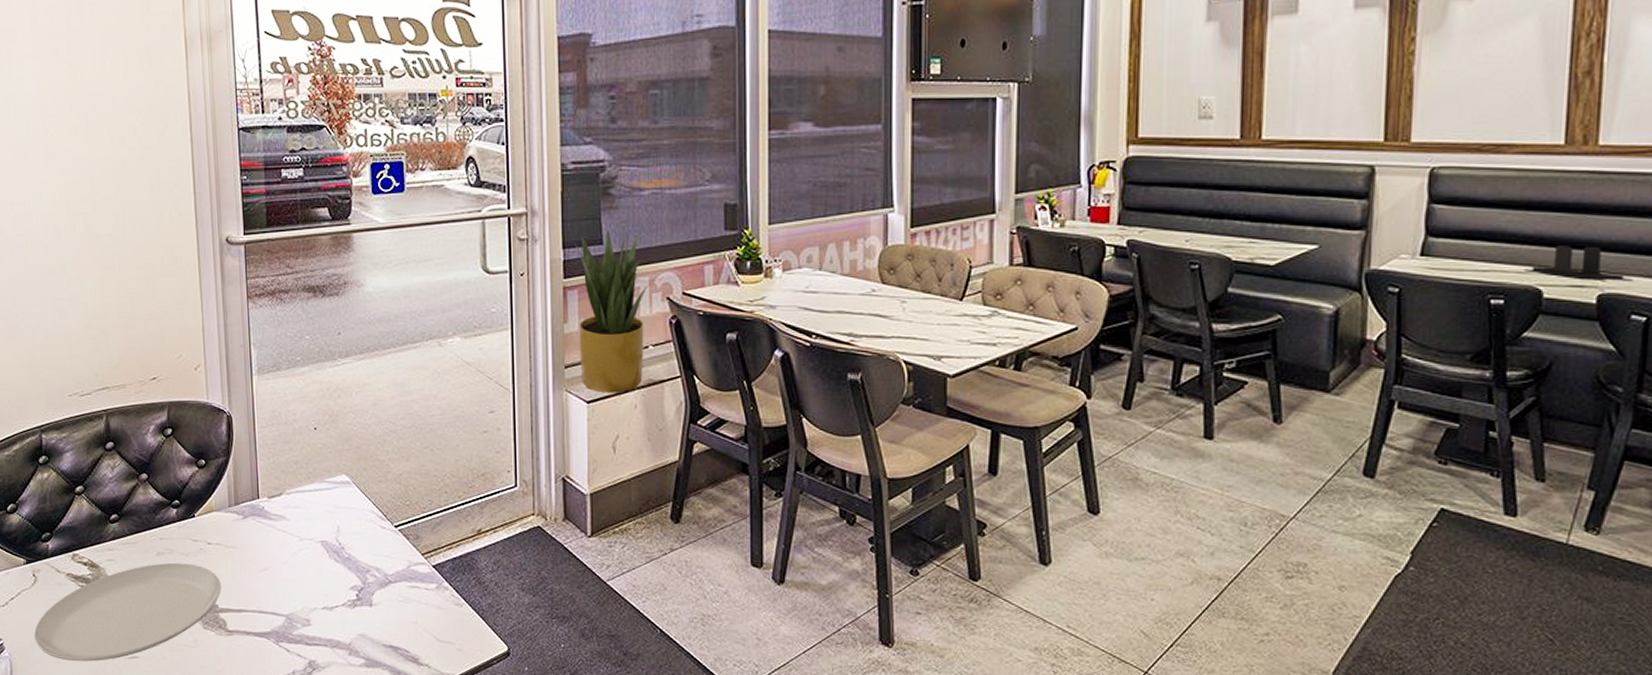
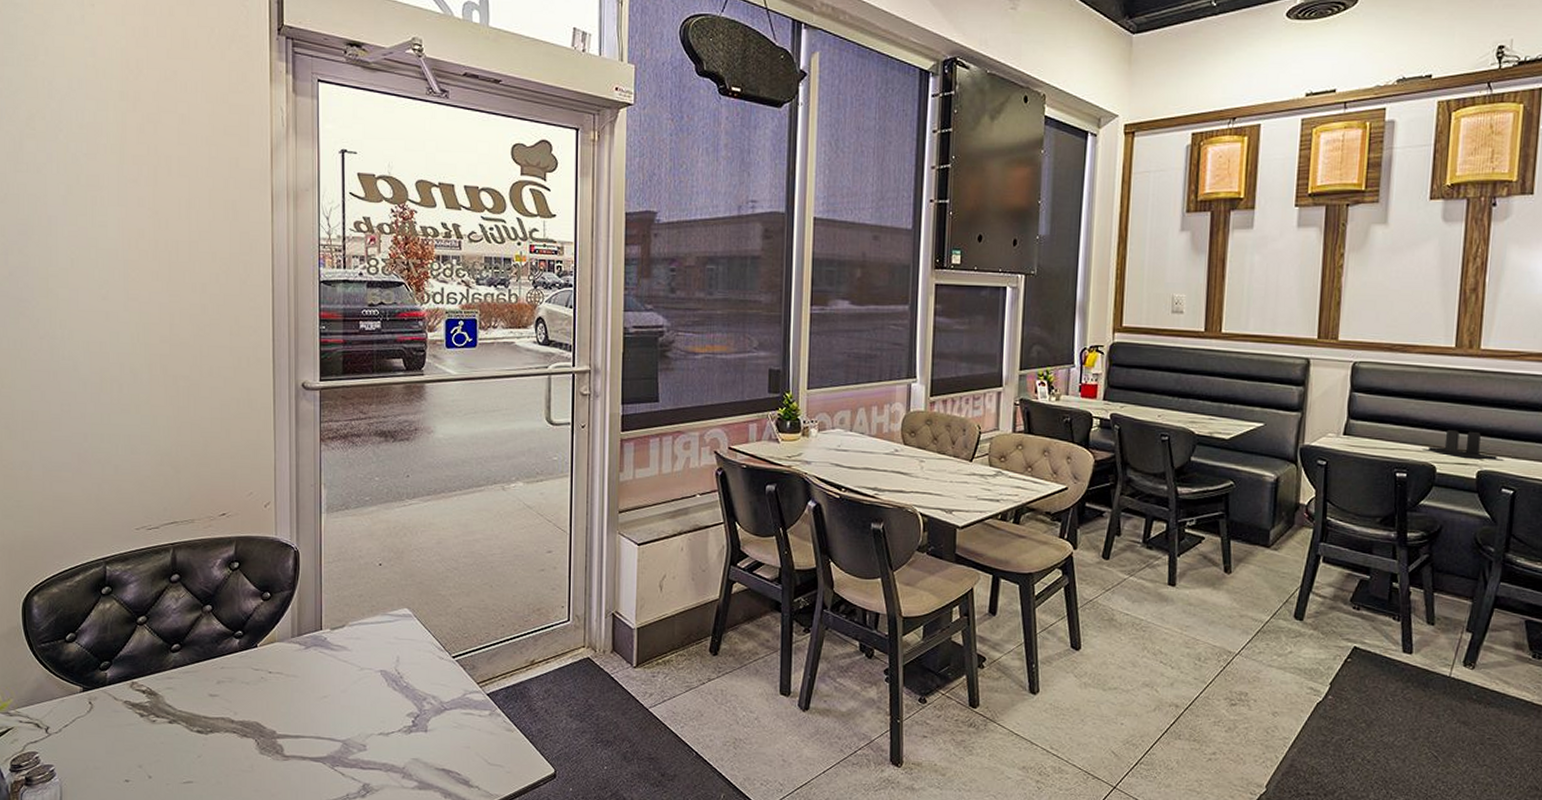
plate: present [34,562,221,662] -> none [87,690,280,787]
planter: present [575,229,649,393] -> none [633,389,699,537]

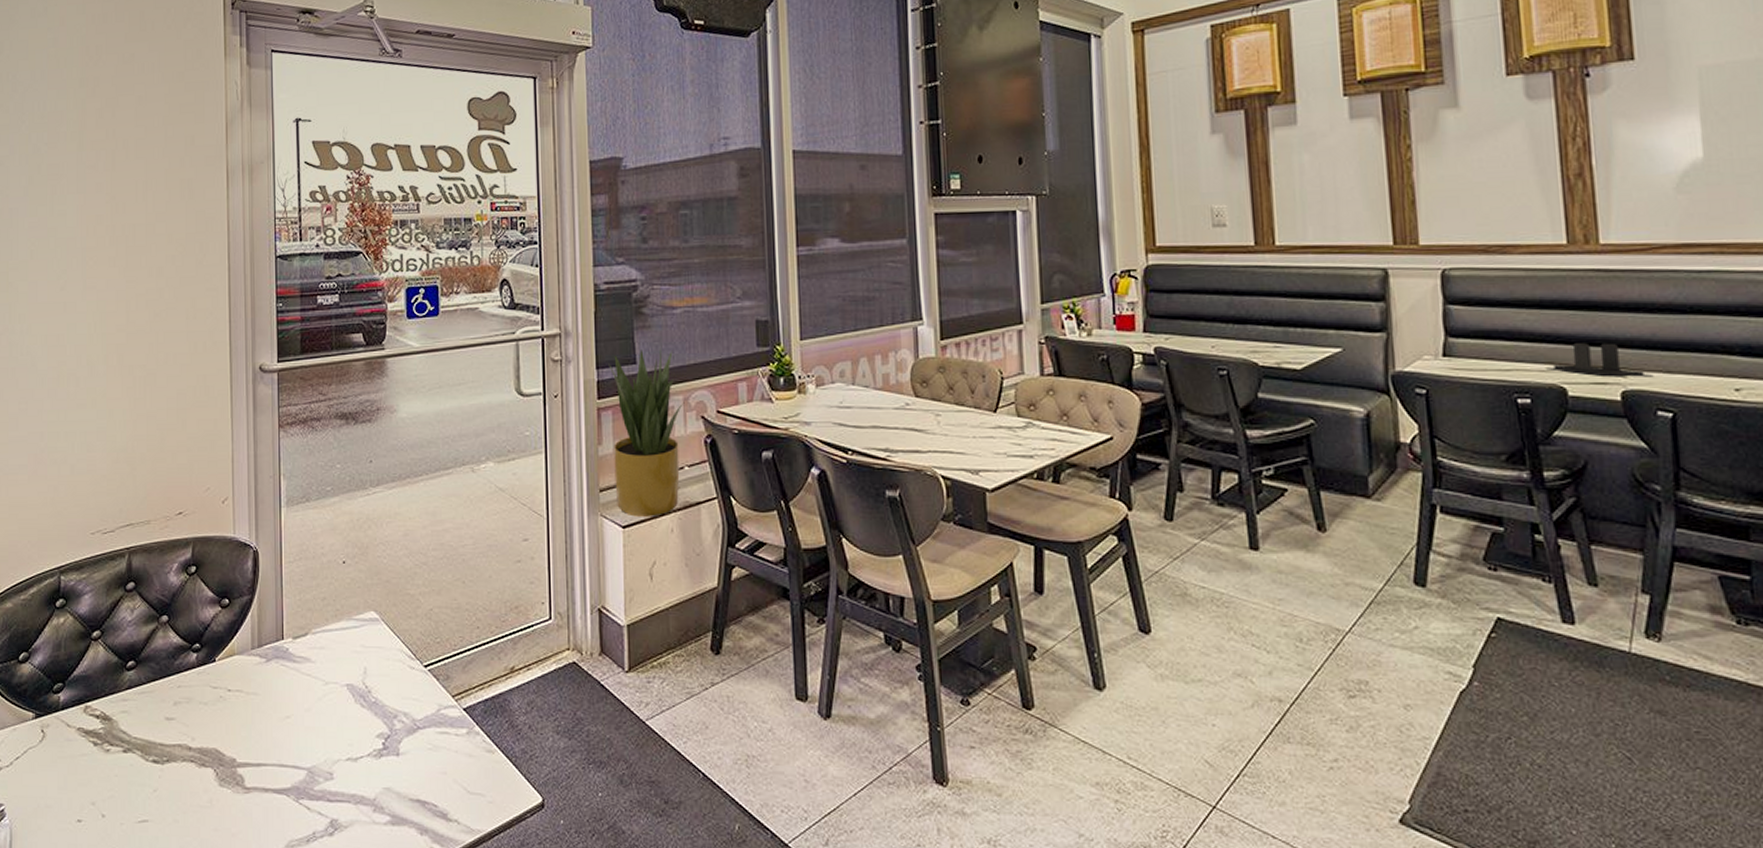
planter: none [633,389,699,537] -> present [608,348,683,517]

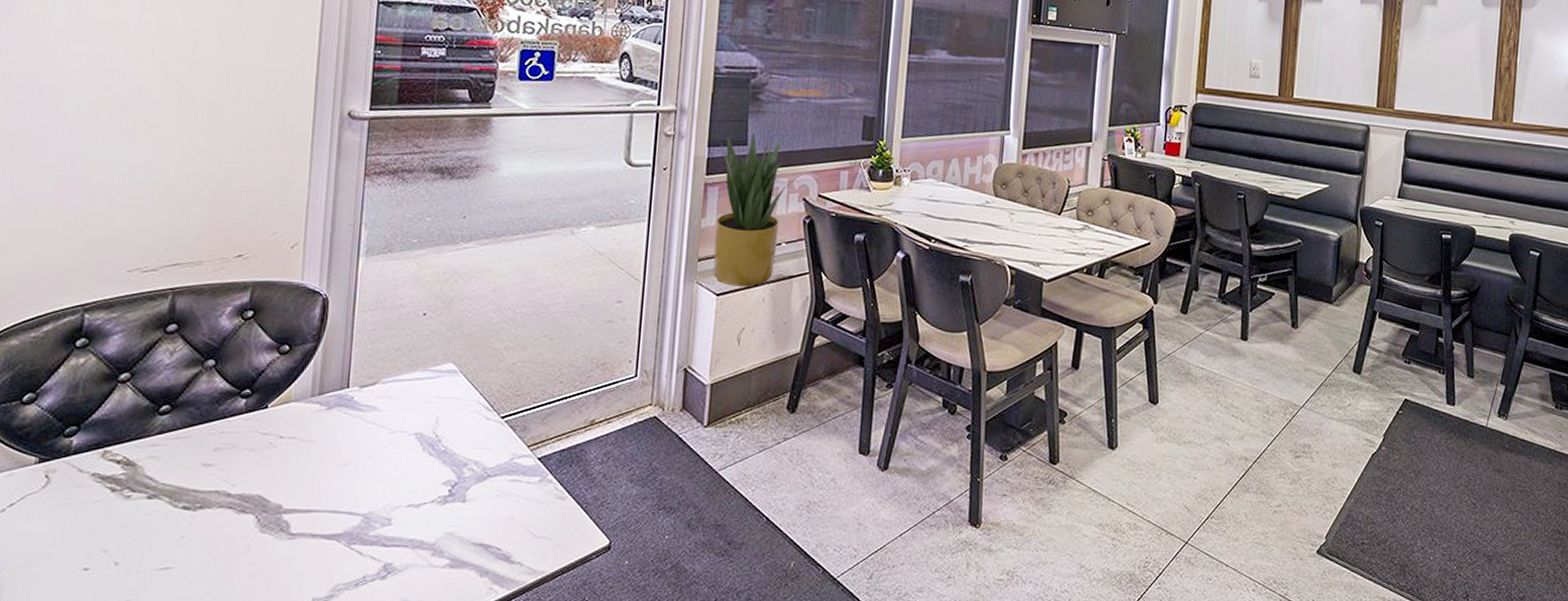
napkin holder: present [1545,343,1654,377] -> none [1464,196,1532,225]

